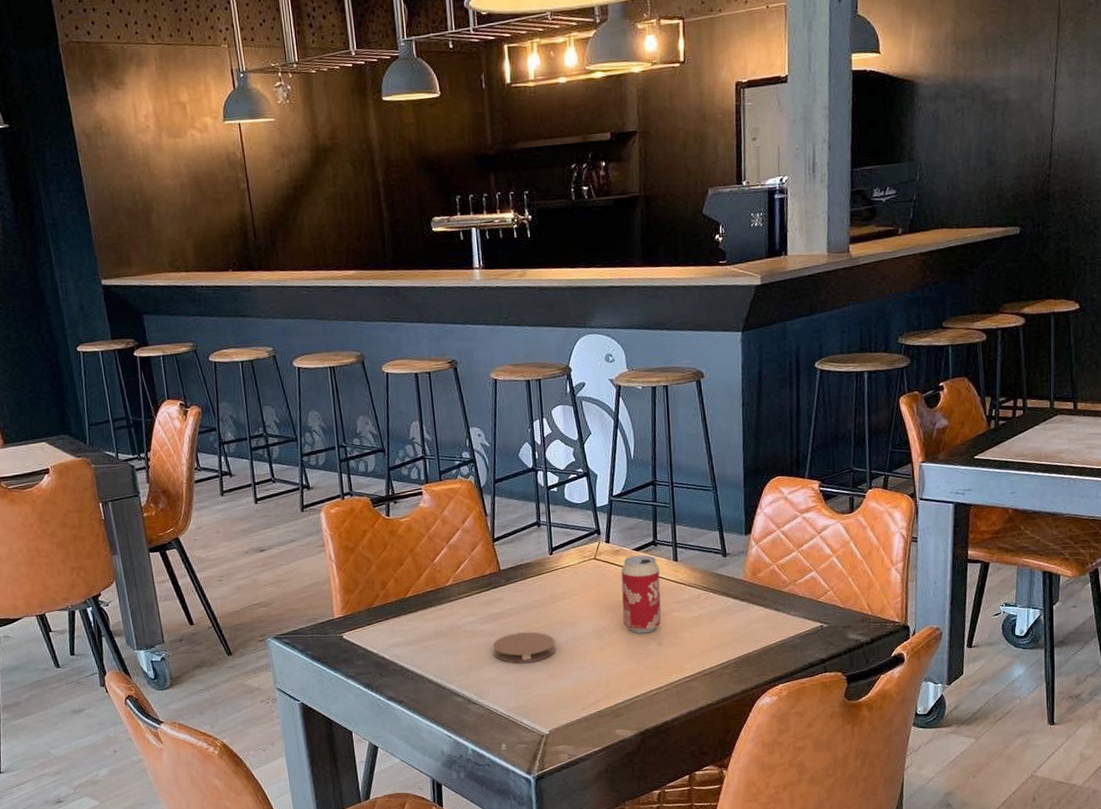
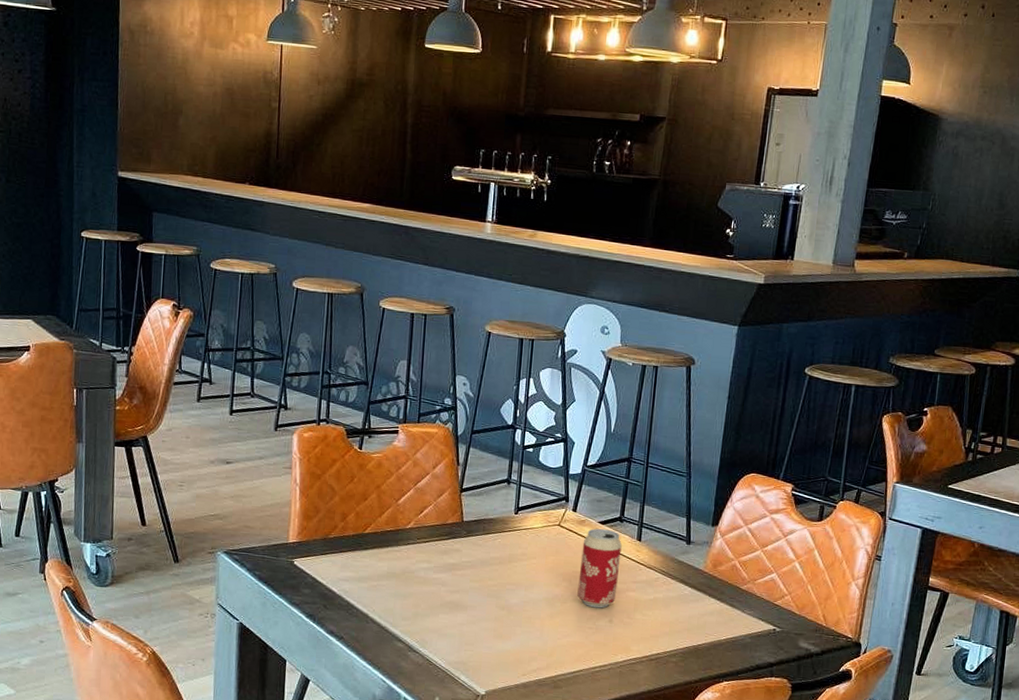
coaster: present [493,632,556,664] -> none [442,587,506,619]

